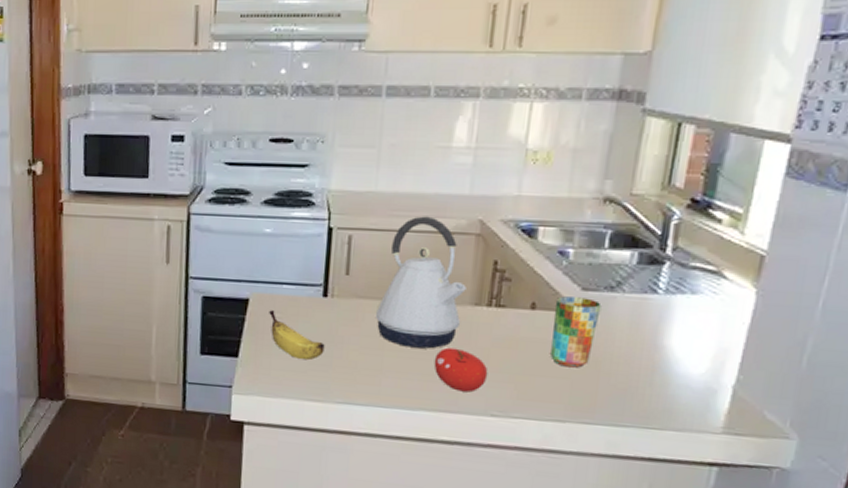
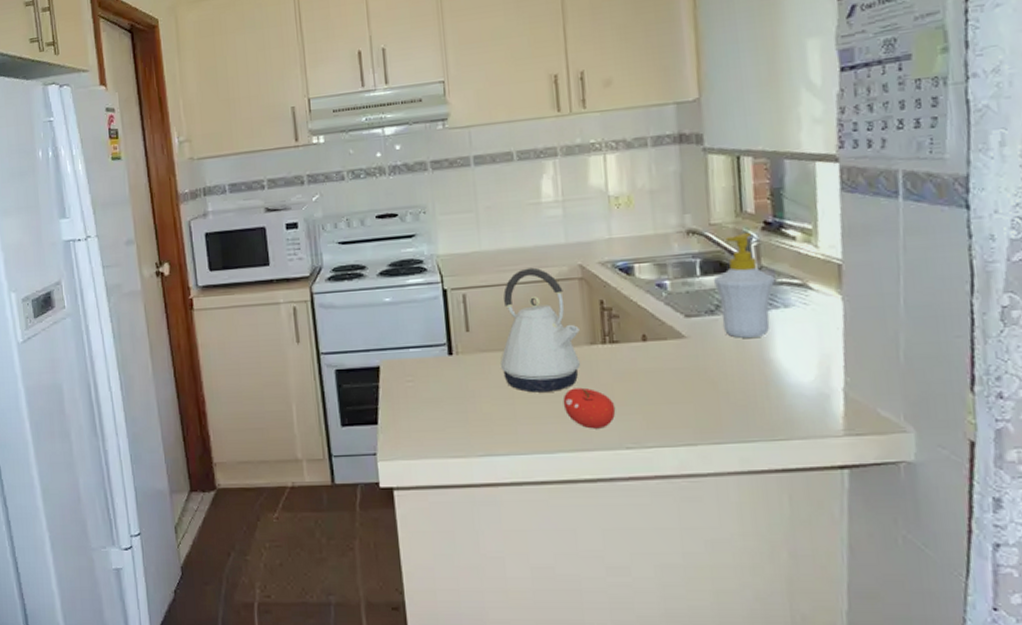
banana: present [269,310,325,360] -> none [400,374,459,419]
cup: present [550,296,602,368] -> none [663,324,707,392]
soap bottle: none [620,208,689,321] -> present [713,232,776,338]

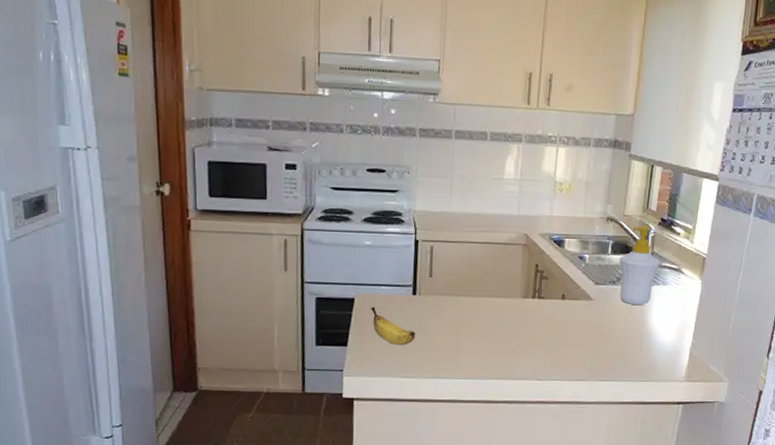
banana: none [400,374,459,419] -> present [371,307,415,346]
kettle: present [501,267,581,393] -> none [453,231,517,332]
fruit: present [563,387,616,429] -> none [496,330,534,363]

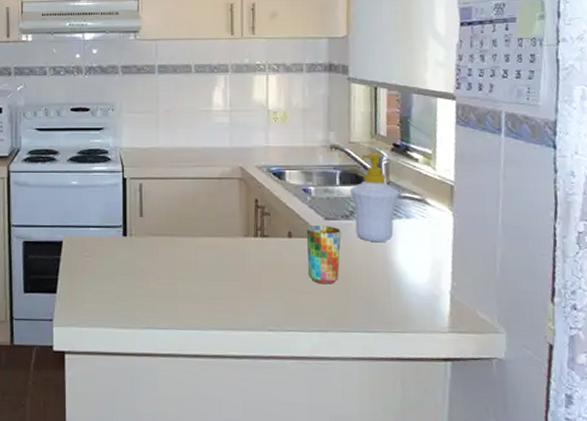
banana: present [371,307,415,346] -> none [80,250,128,292]
cup: none [576,289,608,341] -> present [306,225,342,284]

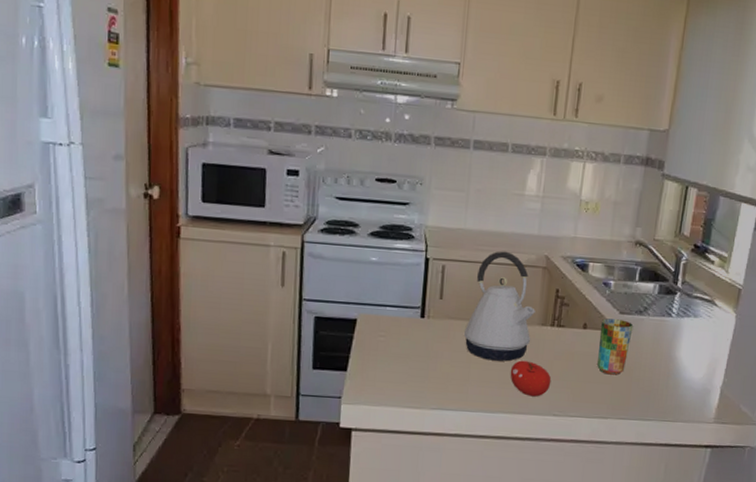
kettle: none [168,166,236,276] -> present [464,251,535,362]
fruit: none [218,273,262,311] -> present [510,360,551,397]
soap bottle: present [349,151,400,242] -> none [646,251,693,338]

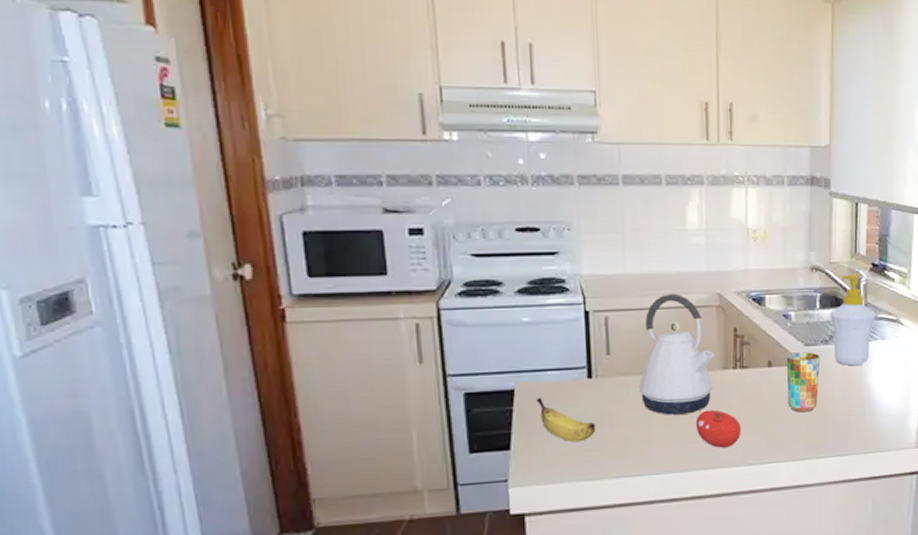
banana: none [374,329,422,373] -> present [536,398,596,443]
soap bottle: none [646,251,693,338] -> present [829,272,877,365]

